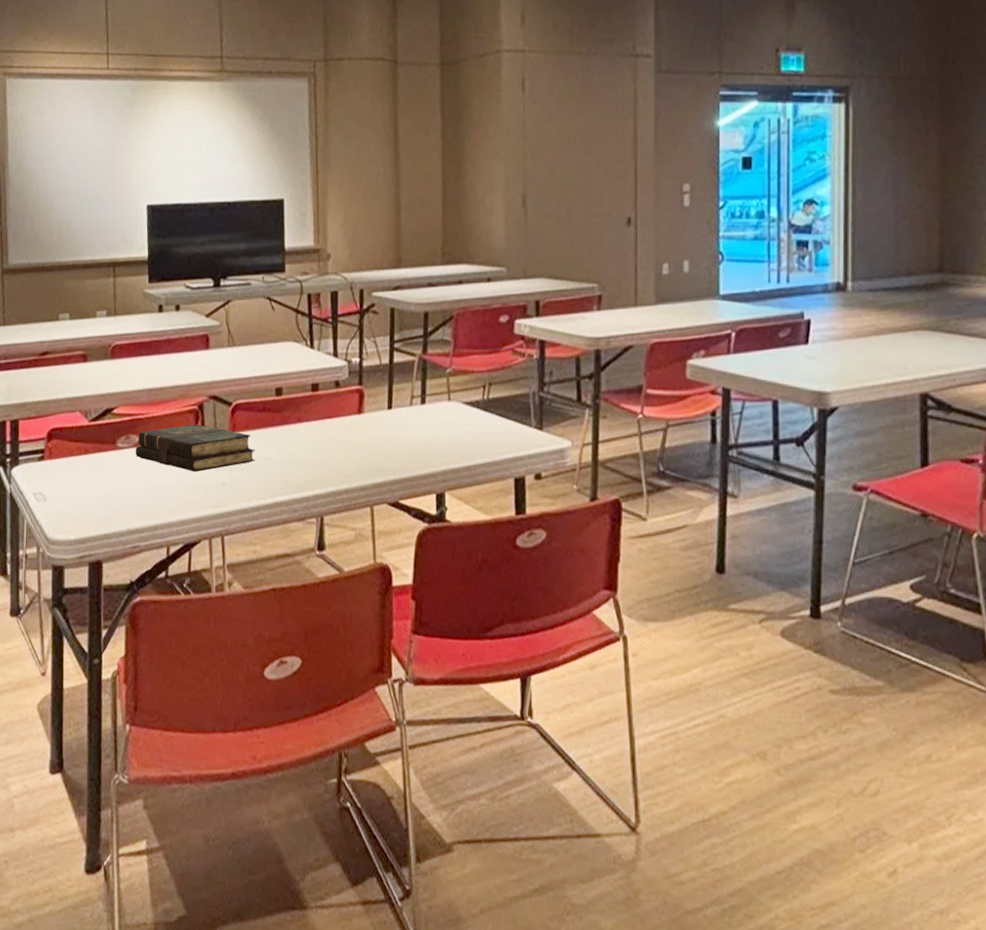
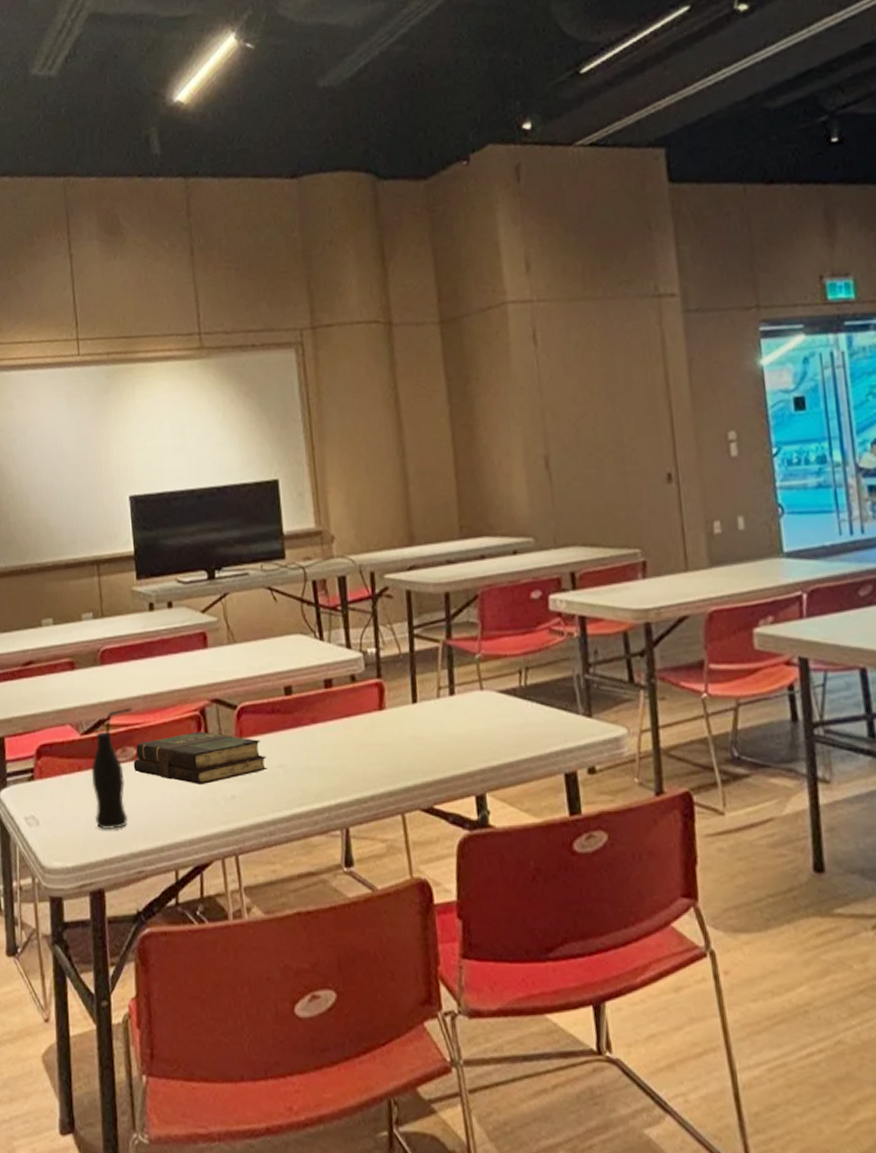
bottle: none [96,399,138,508] -> present [91,707,133,830]

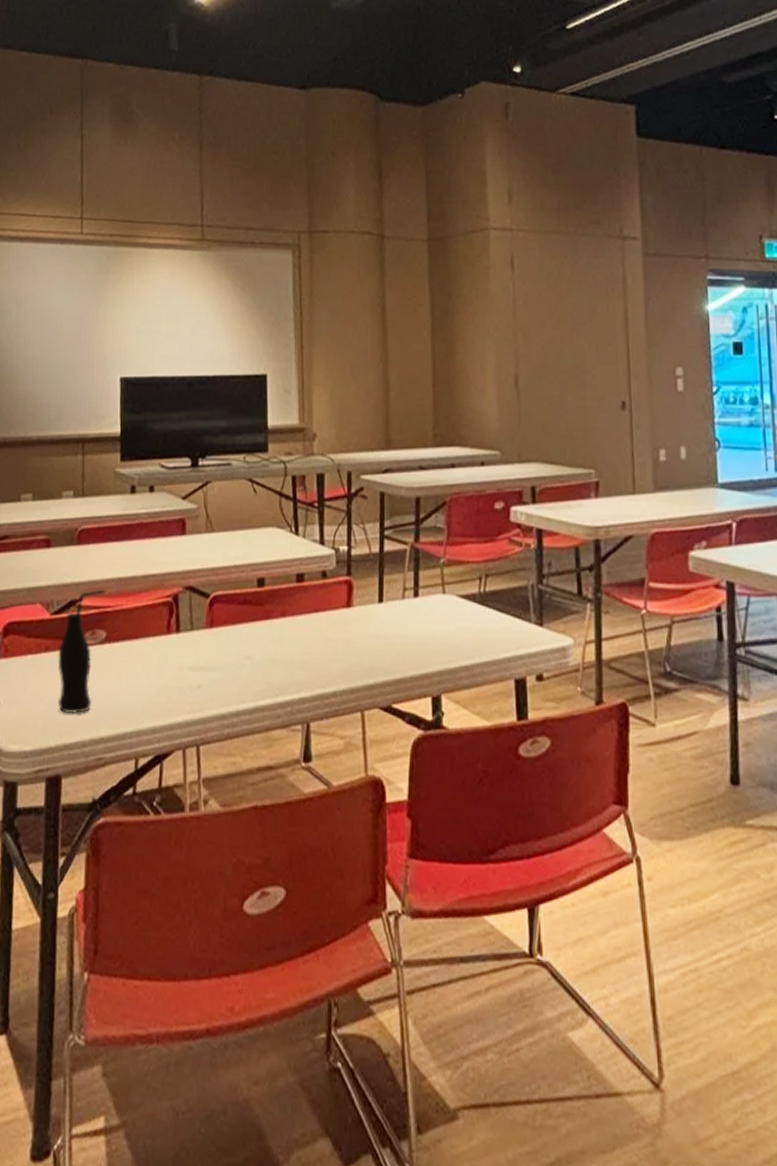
book: present [133,731,267,786] -> none [101,618,235,673]

